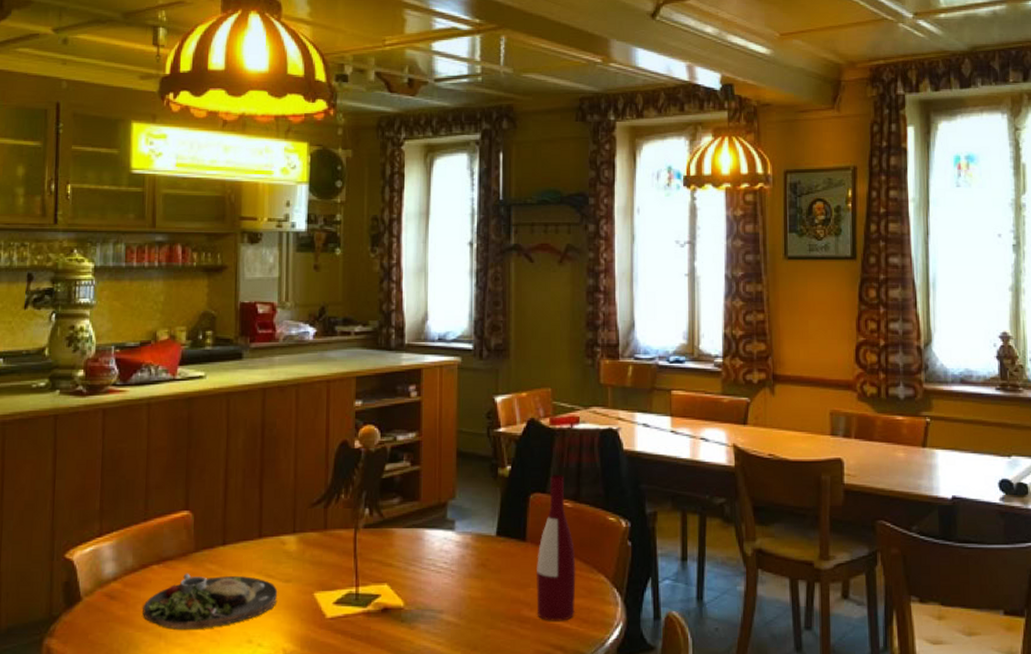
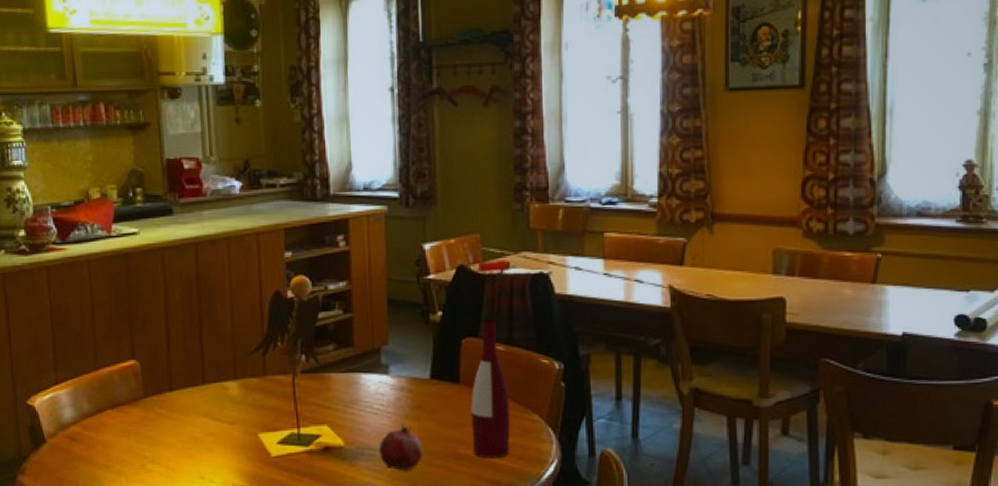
dinner plate: present [143,573,278,630] -> none [102,417,225,468]
fruit: none [440,582,487,635] -> present [379,423,424,471]

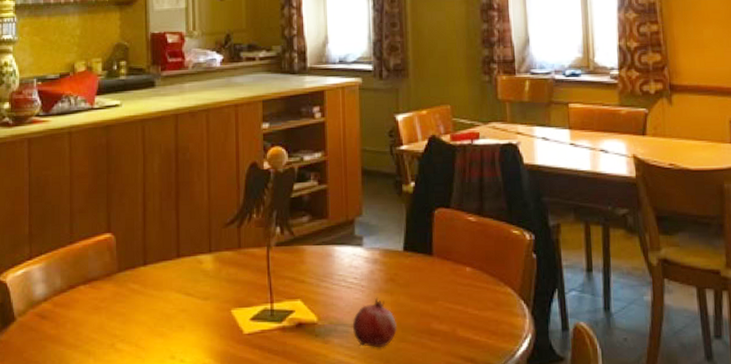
wine bottle: present [470,319,510,458] -> none [443,190,484,334]

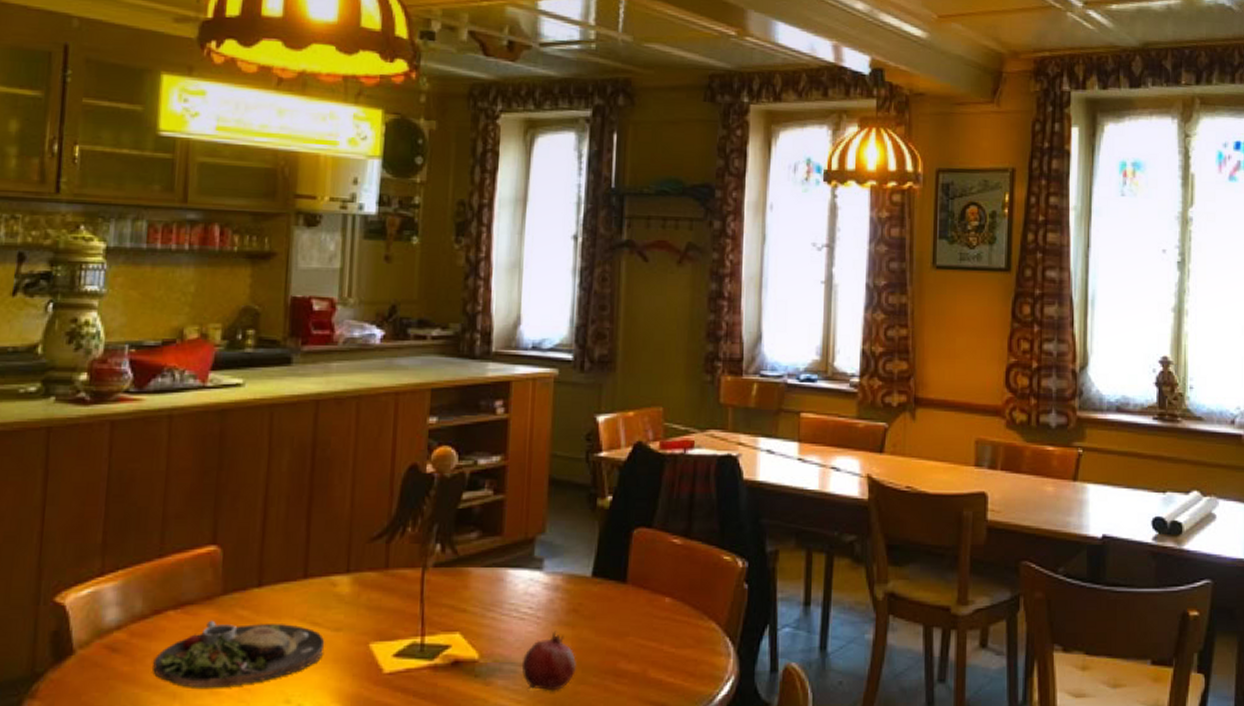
dinner plate: none [72,293,197,347] -> present [153,620,325,688]

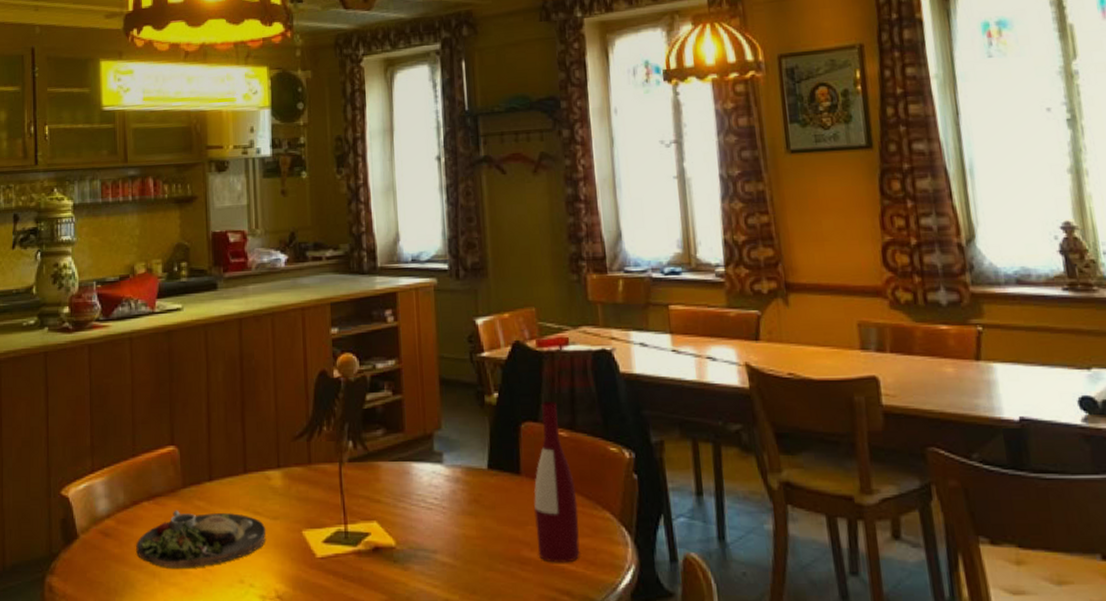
fruit: present [521,631,577,692] -> none [433,520,484,577]
wine bottle: none [636,507,684,675] -> present [533,401,580,563]

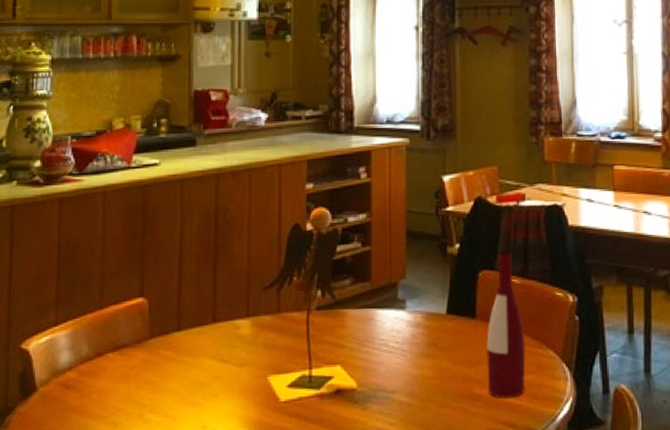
dinner plate: present [136,510,266,568] -> none [98,360,232,418]

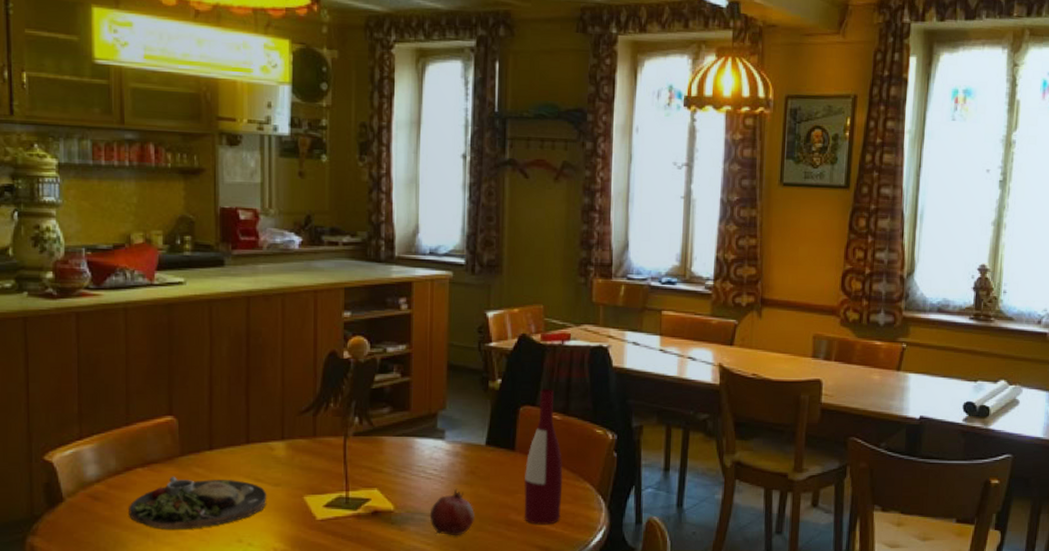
dinner plate: none [98,360,232,418] -> present [129,476,267,529]
fruit: none [392,361,439,415] -> present [429,488,476,536]

